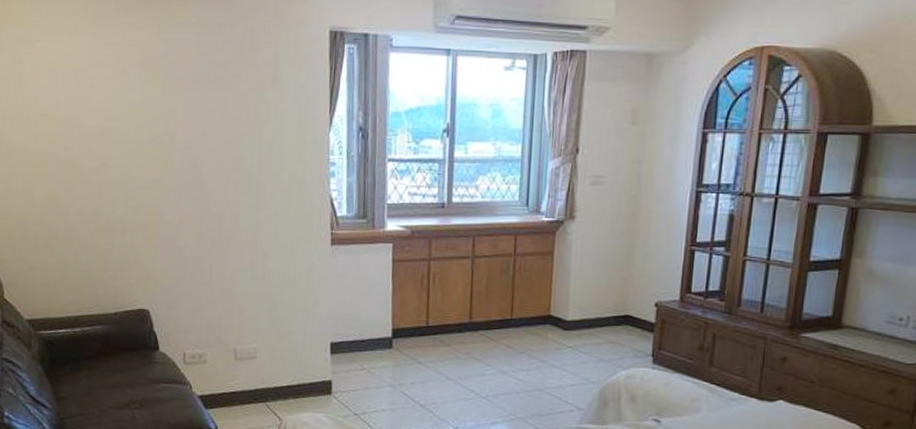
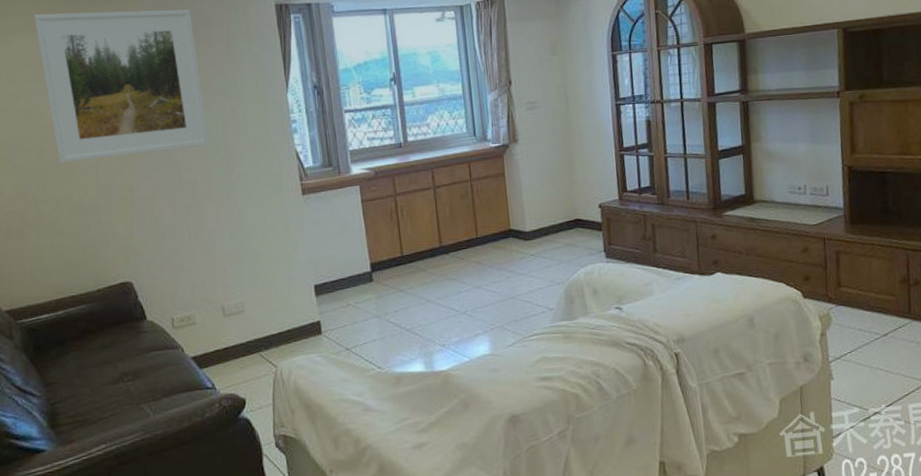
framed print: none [81,16,243,179] -> present [34,9,209,164]

